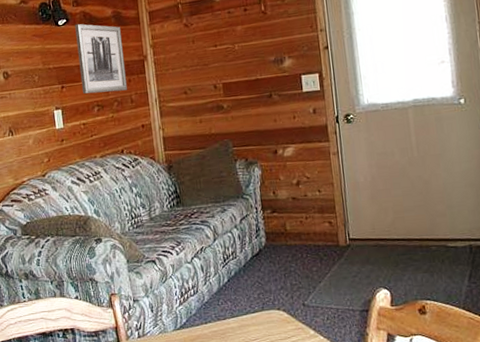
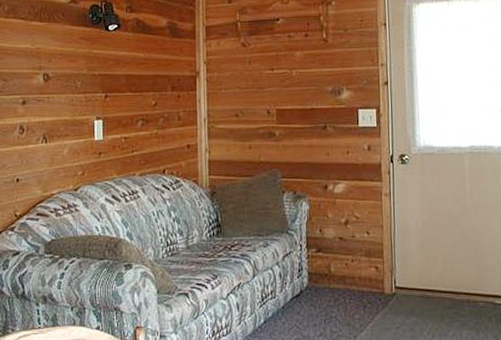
wall art: present [75,23,127,94] -> none [126,30,175,107]

